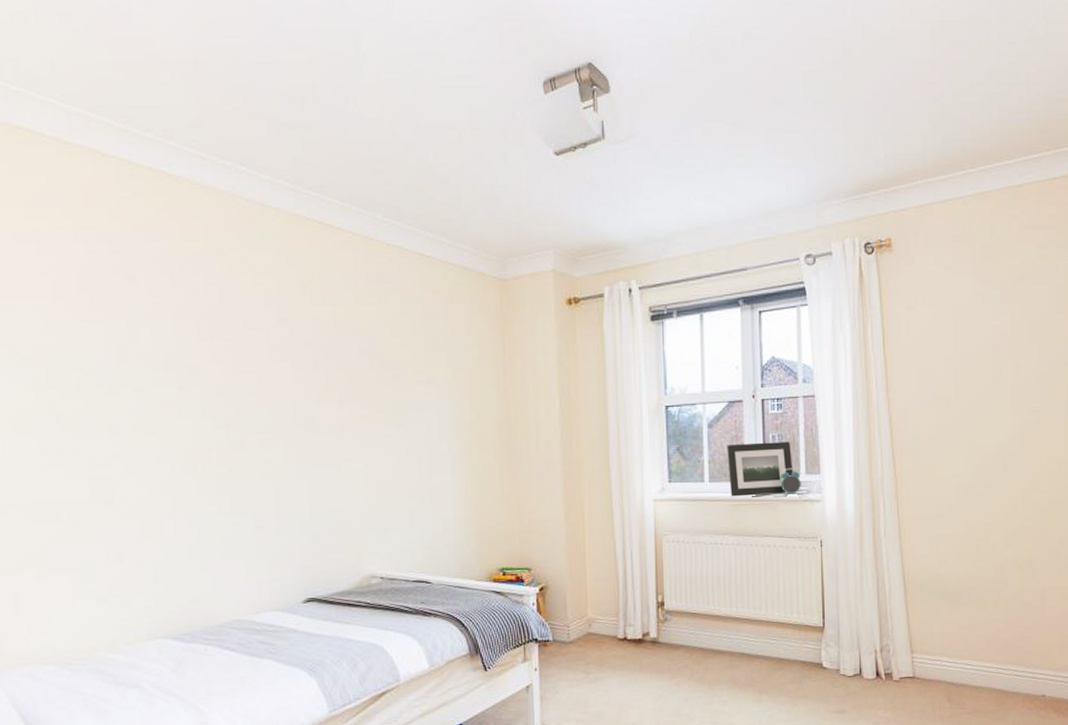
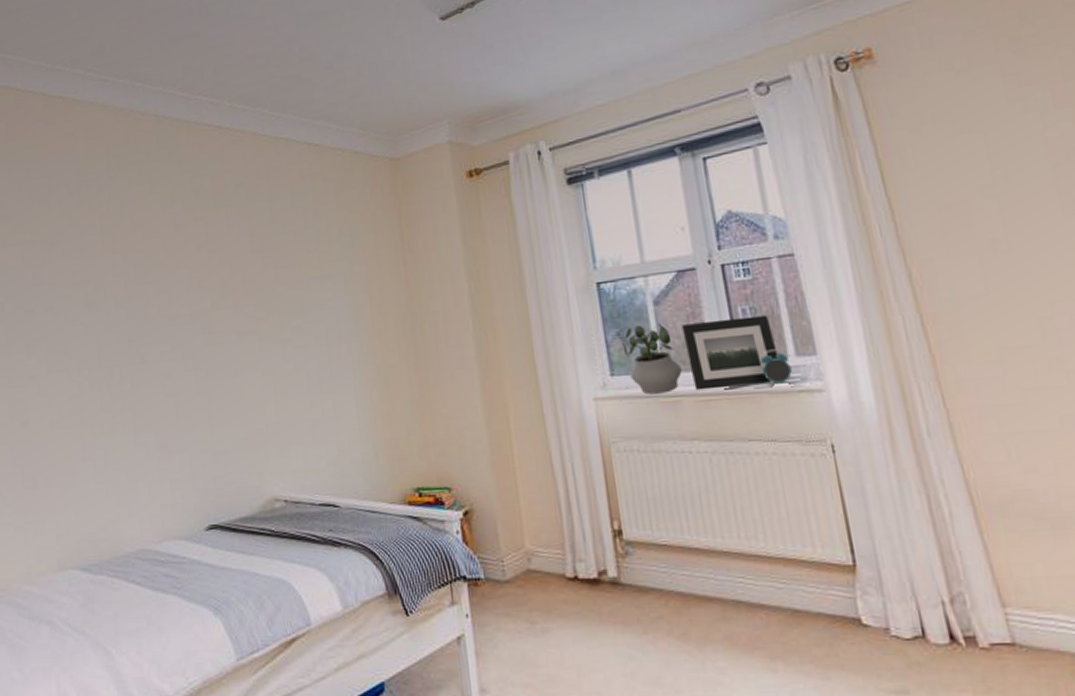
potted plant: none [680,443,723,498] -> present [622,324,682,395]

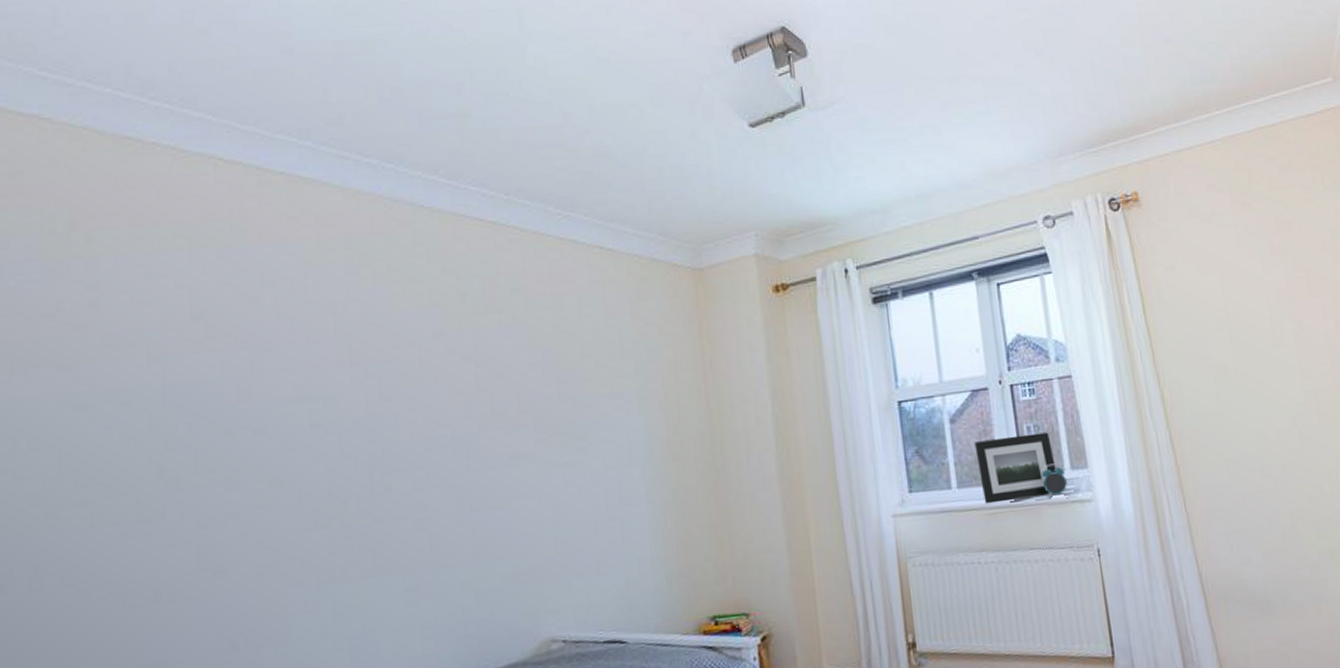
potted plant: present [622,324,682,395] -> none [920,441,974,510]

